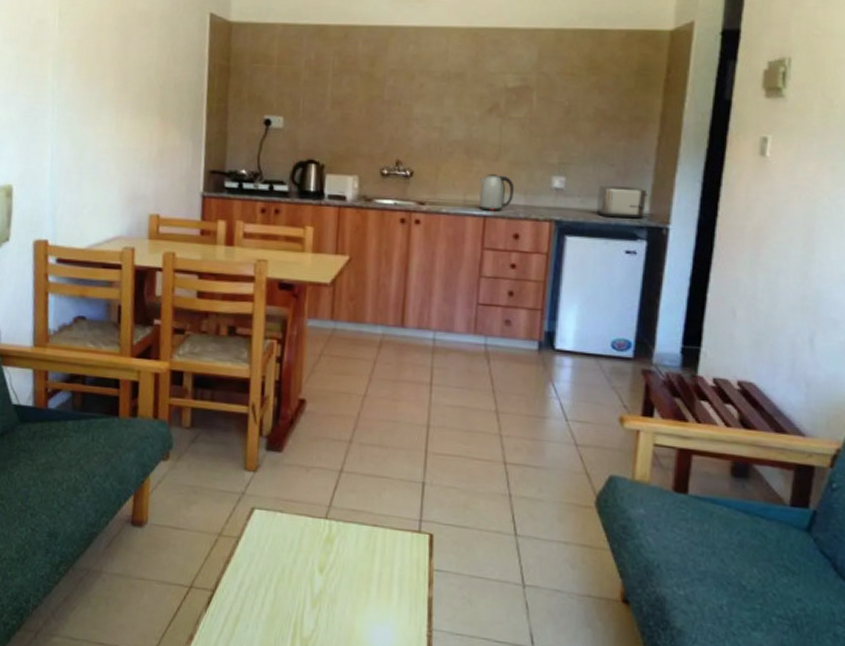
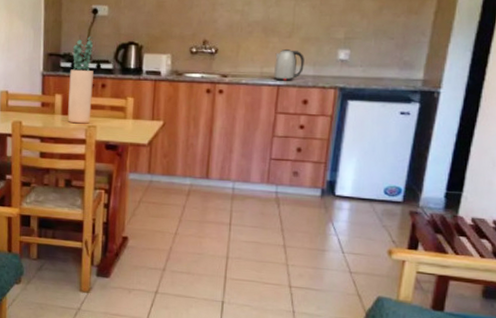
vase: none [232,147,266,258] -> present [67,32,94,124]
toaster: present [596,186,648,219] -> none [375,57,423,85]

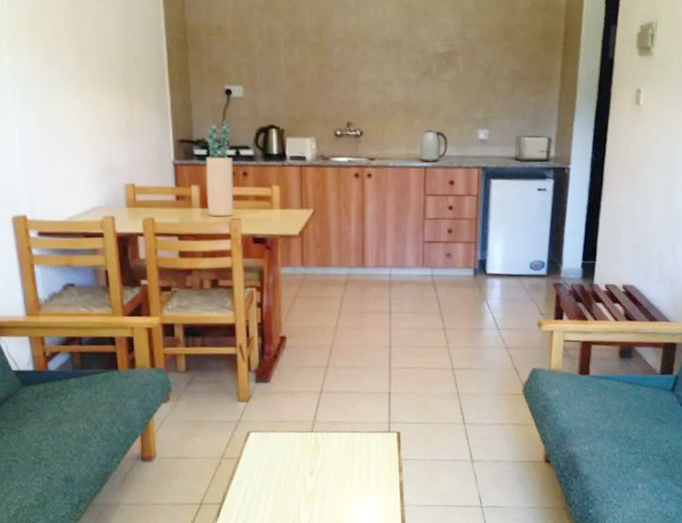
toaster: none [375,57,423,85] -> present [513,135,553,162]

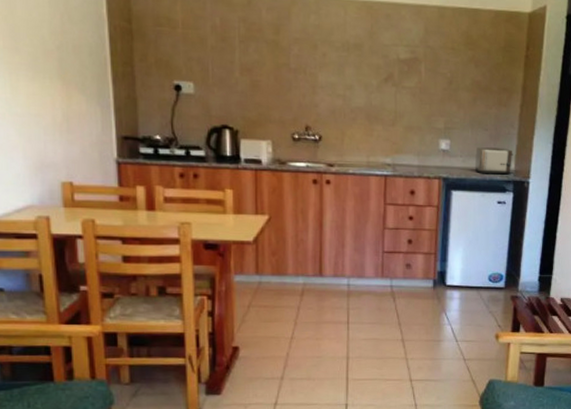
vase: present [206,115,234,217] -> none [153,112,184,221]
kettle: present [419,129,448,162] -> none [379,137,409,171]

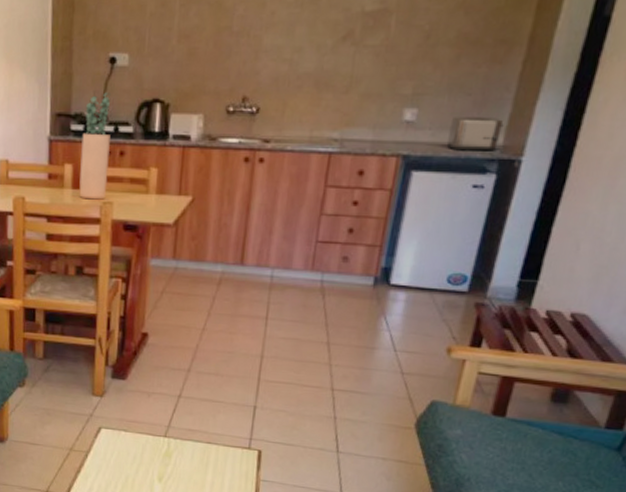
vase: none [153,112,184,221] -> present [79,87,111,200]

